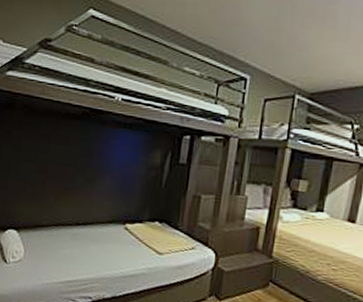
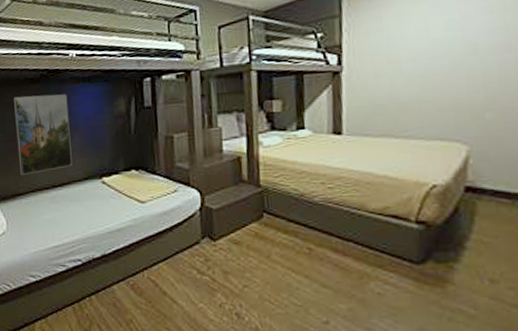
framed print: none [46,129,106,208] -> present [14,94,73,175]

